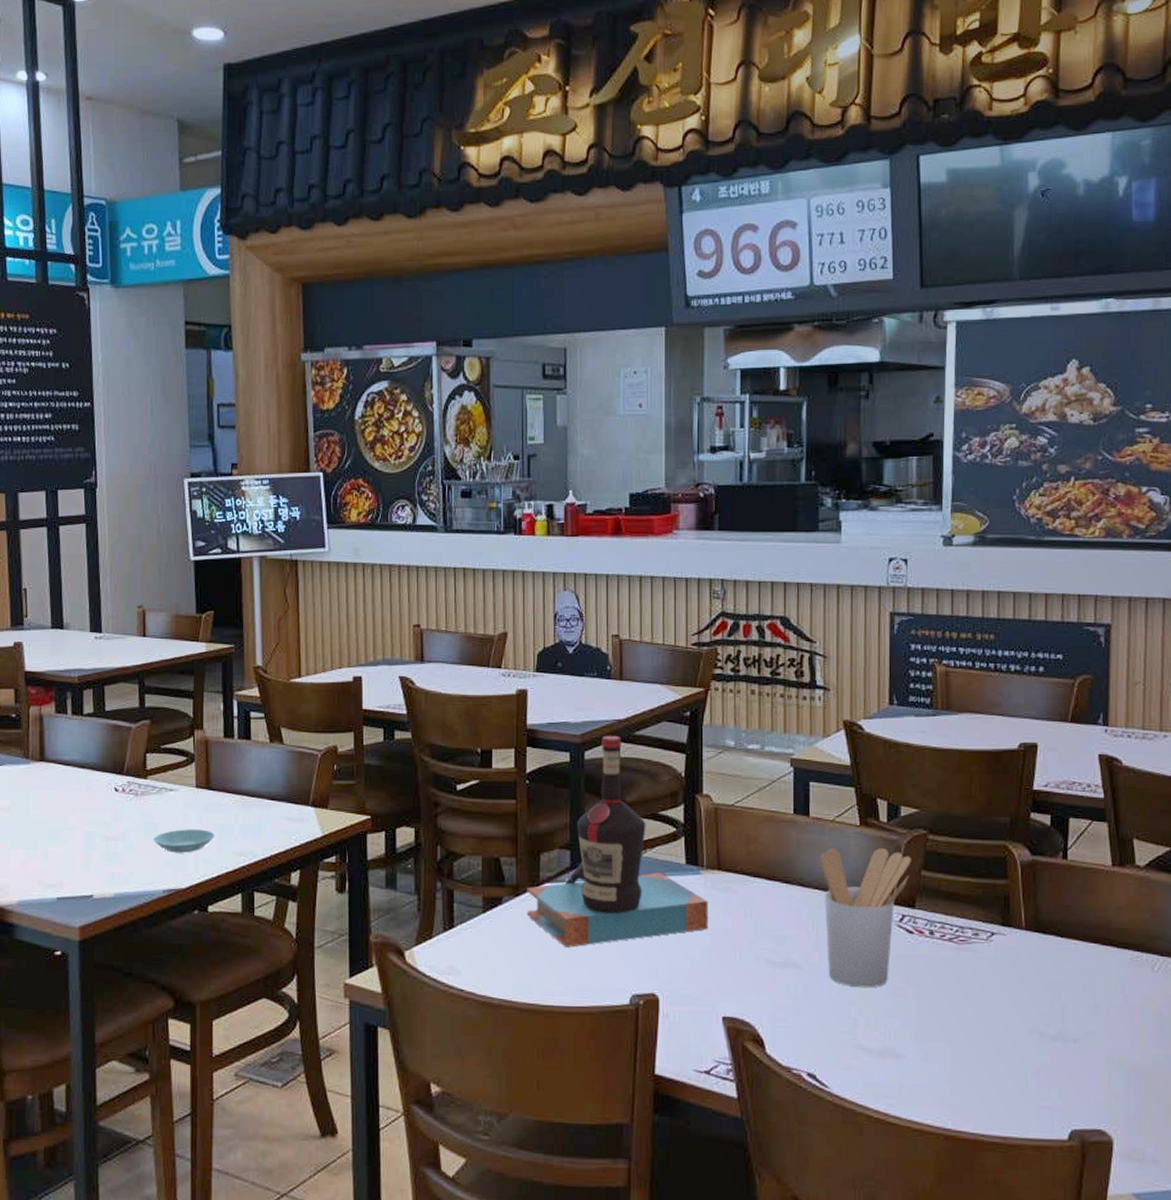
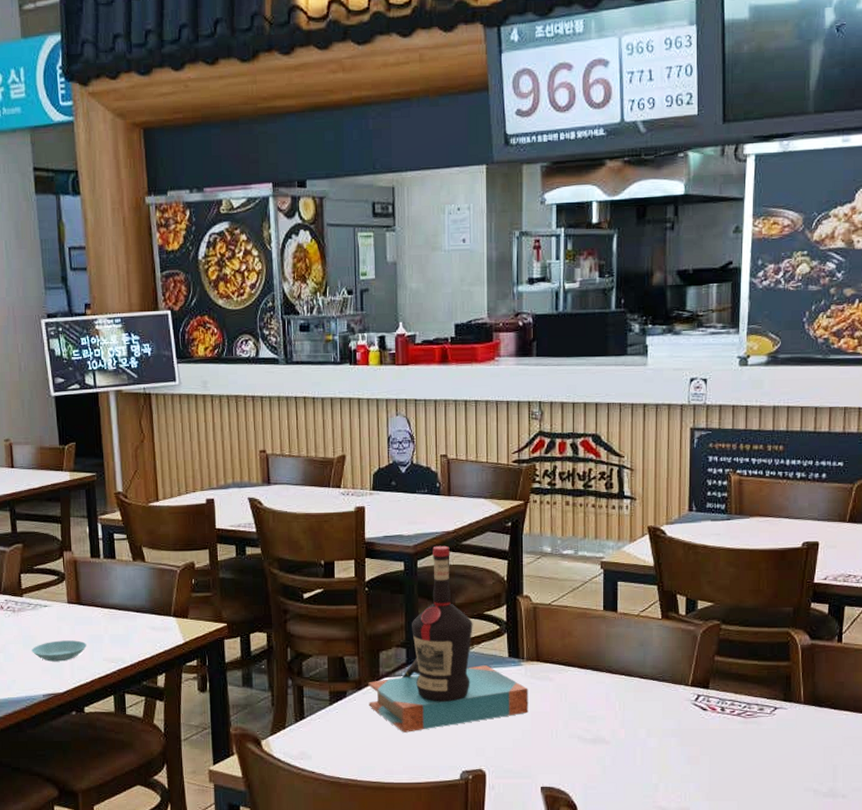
utensil holder: present [819,847,912,988] -> none [626,637,706,758]

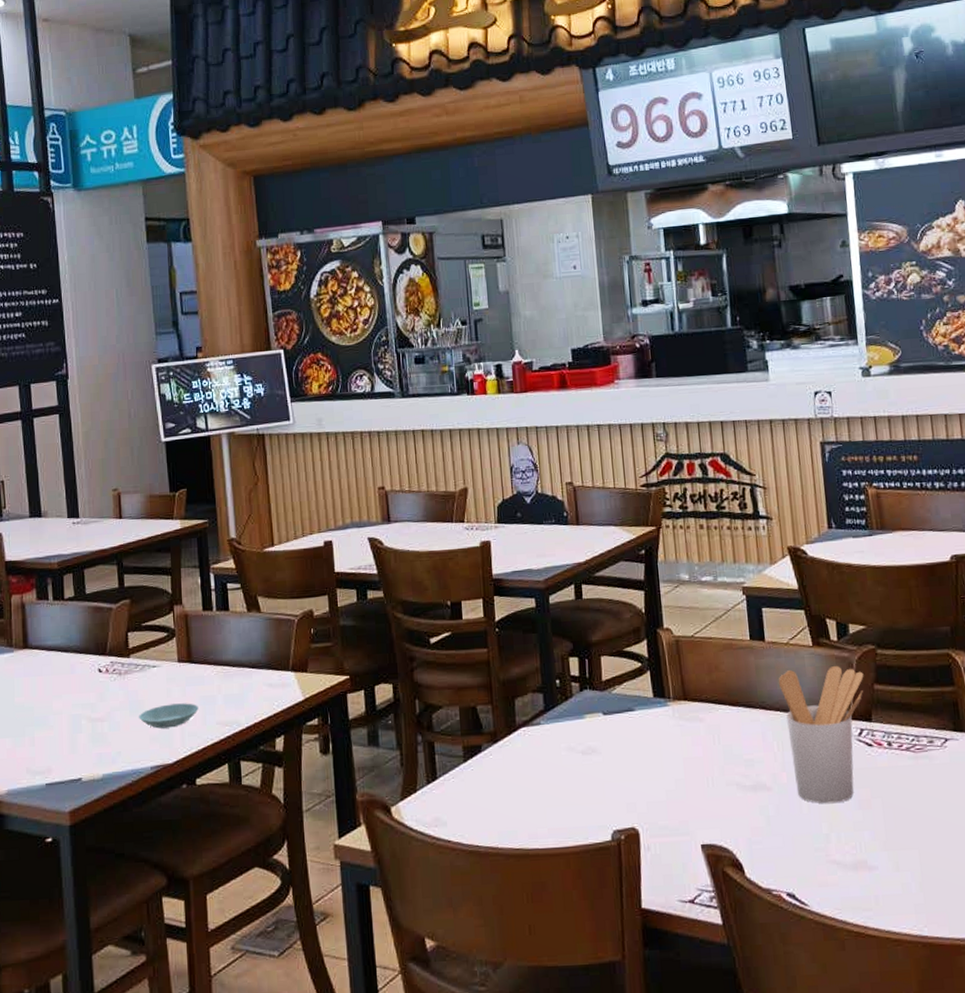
bottle: present [368,545,529,732] -> none [504,578,680,789]
utensil holder: none [626,637,706,758] -> present [778,665,864,804]

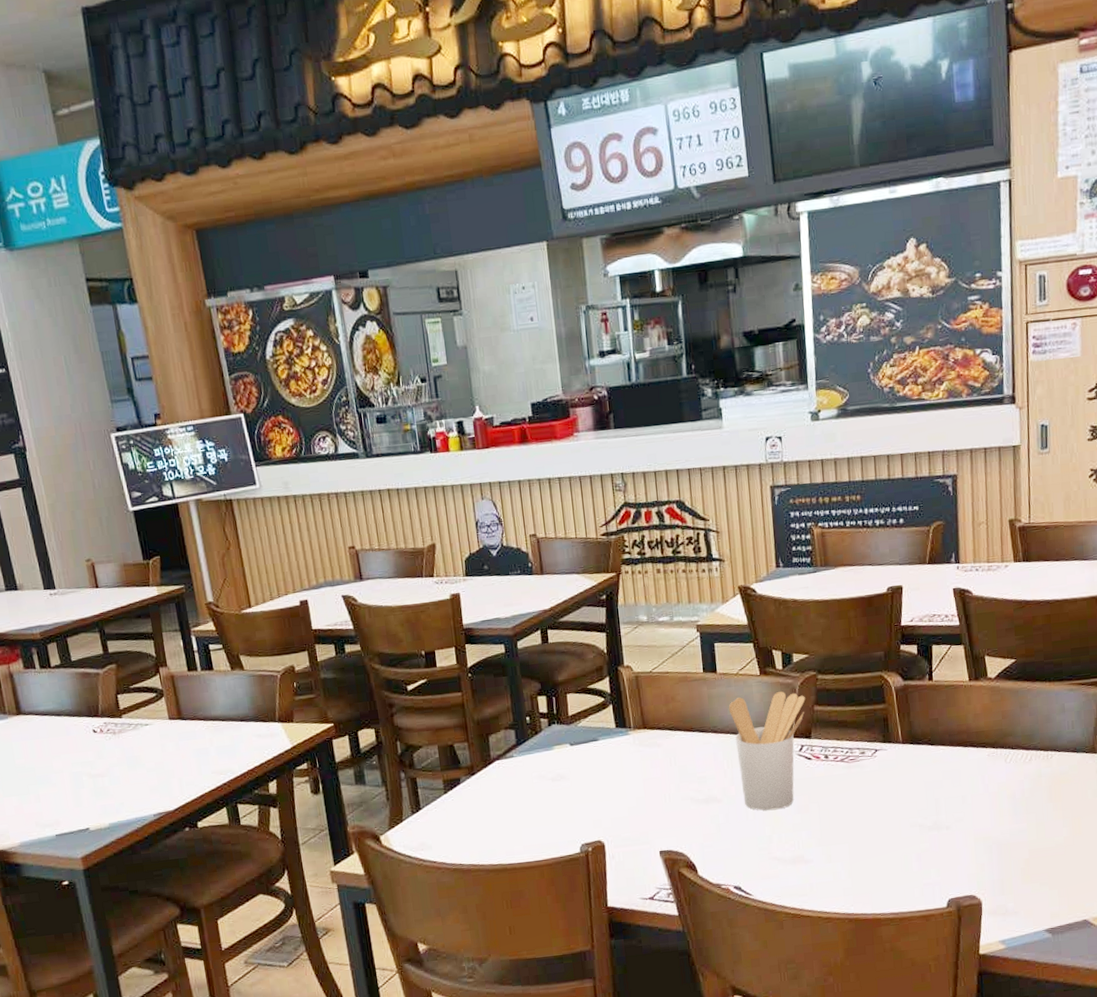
saucer: present [139,703,199,729] -> none [137,756,193,781]

